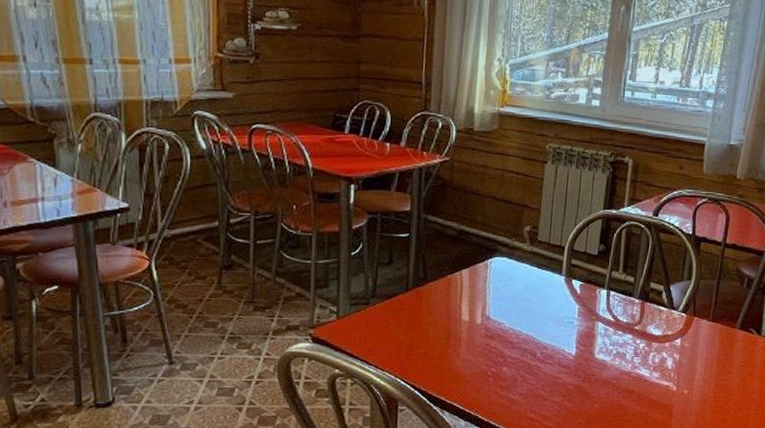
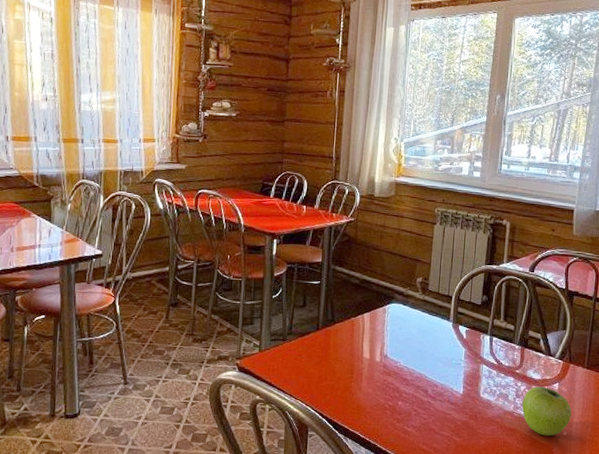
fruit: none [640,343,694,395] -> present [522,386,572,436]

